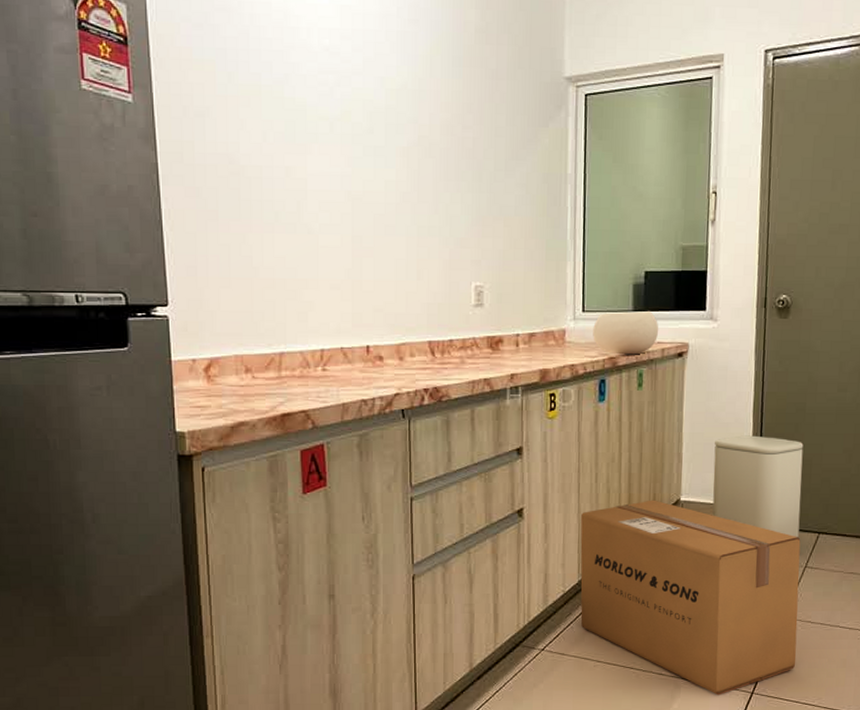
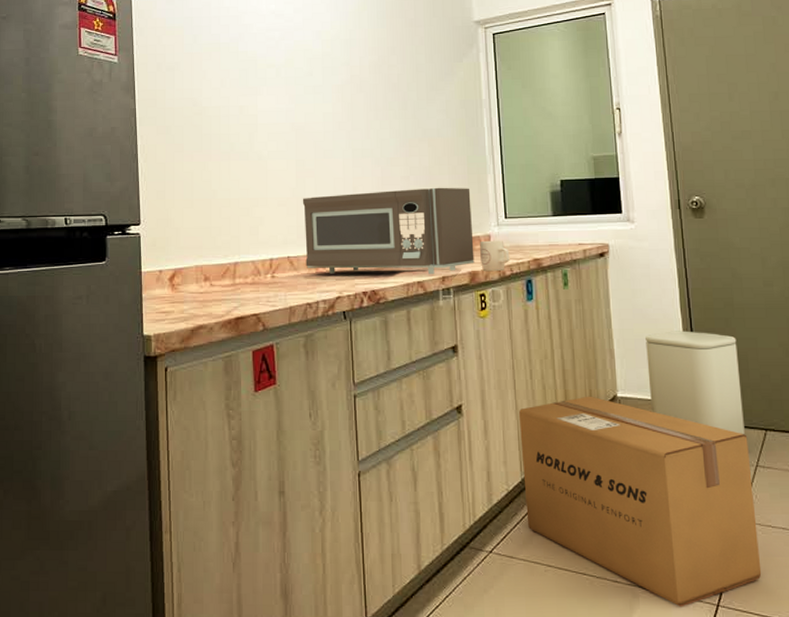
microwave: none [358,274,547,372] -> present [302,187,475,275]
mug: none [553,336,585,370] -> present [480,240,510,272]
bowl: present [593,311,659,355] -> none [516,216,579,257]

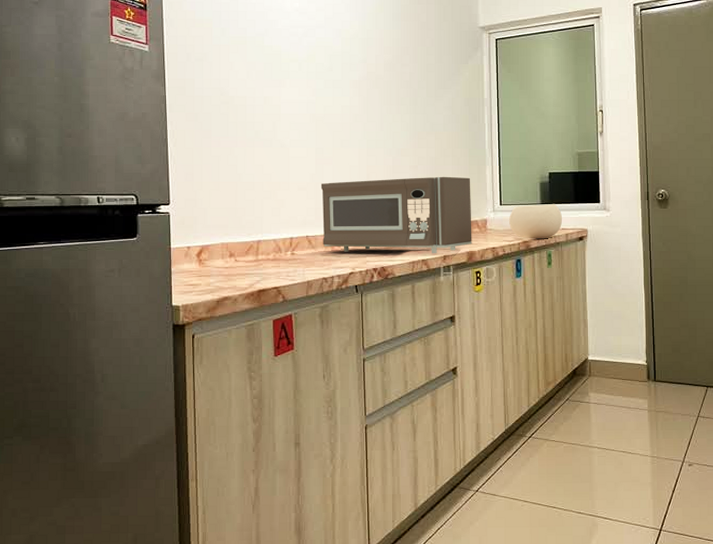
mug: present [480,240,510,272] -> none [477,224,503,252]
bowl: none [516,216,579,257] -> present [509,204,563,239]
box: present [519,396,762,607] -> none [506,359,697,532]
pedal bin: present [645,331,745,435] -> none [614,304,690,391]

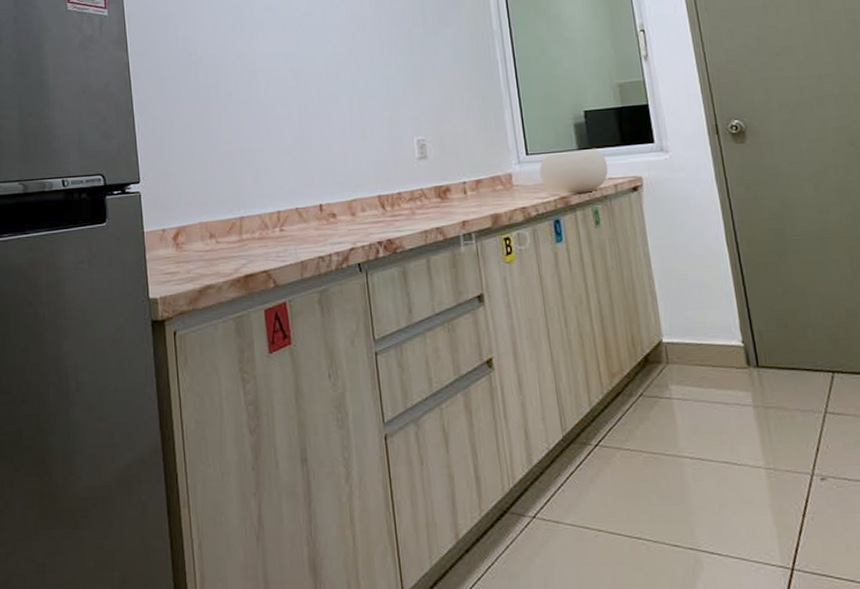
microwave: present [320,176,472,254] -> none [307,125,496,224]

